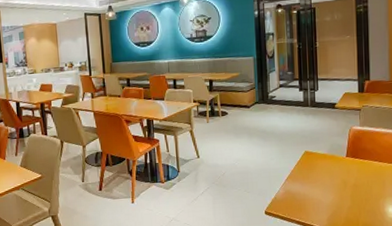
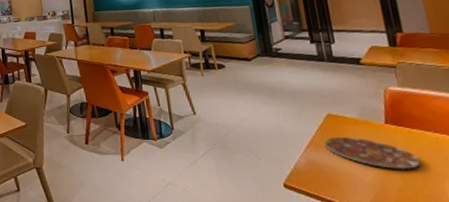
plate: none [300,169,366,193] -> present [324,137,420,169]

